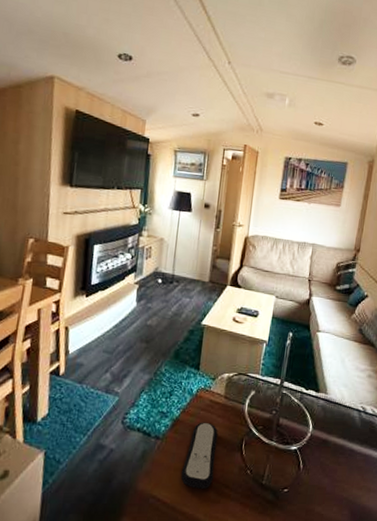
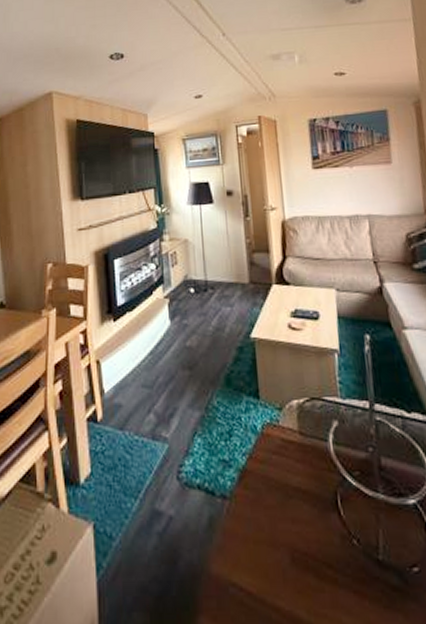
remote control: present [180,422,218,489] -> none [263,470,308,570]

